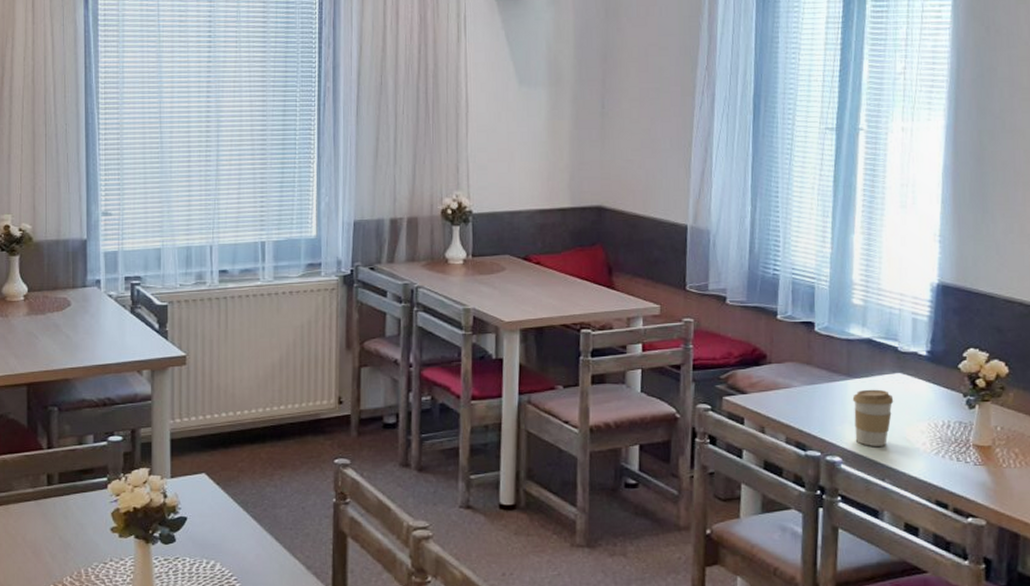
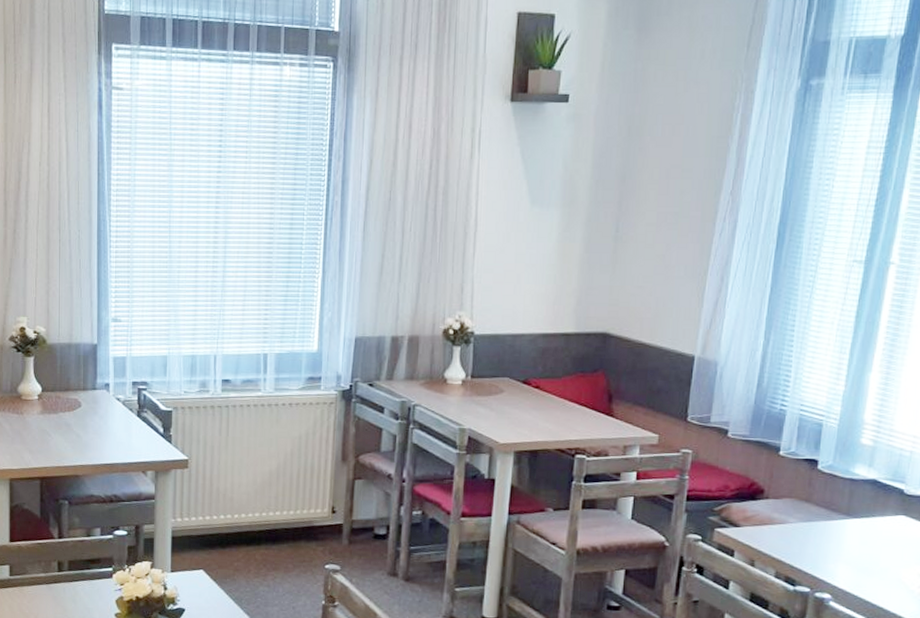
coffee cup: present [852,389,894,446] -> none [847,529,893,587]

